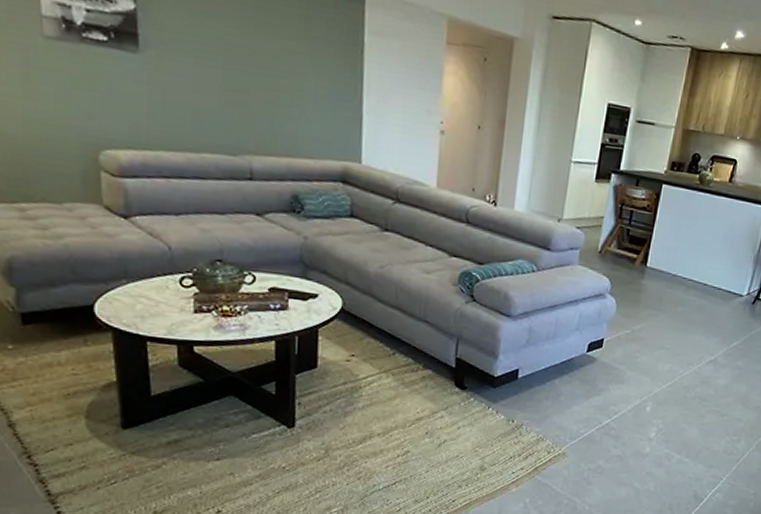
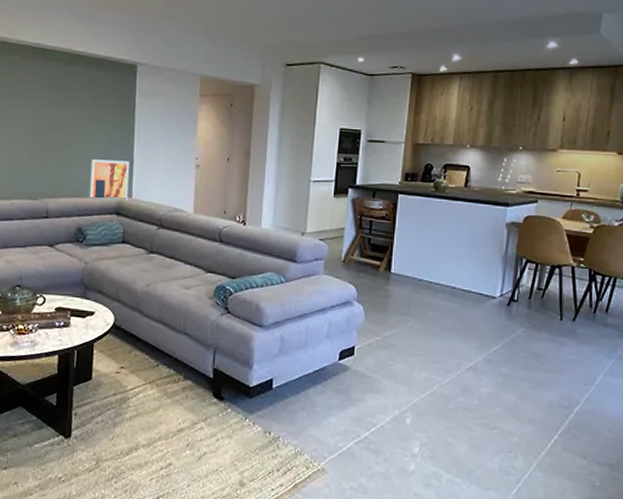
wall art: none [305,110,358,166] -> present [88,159,129,200]

